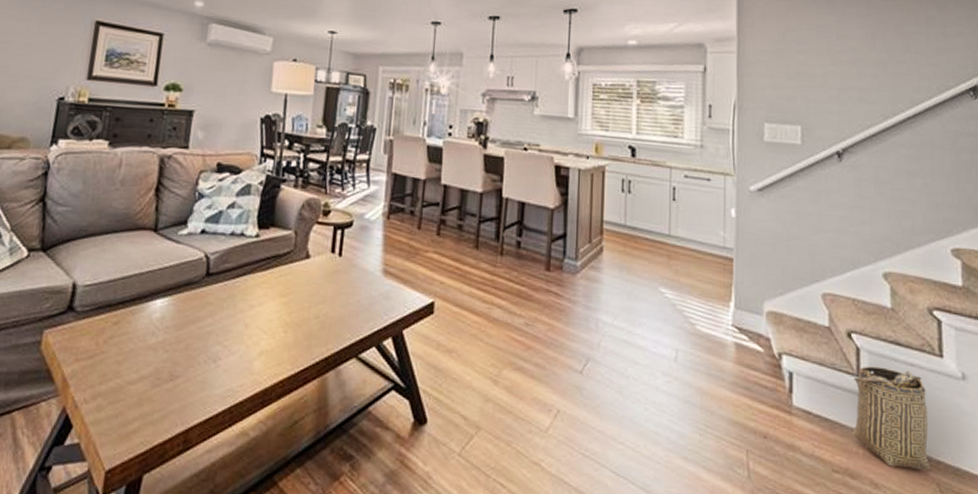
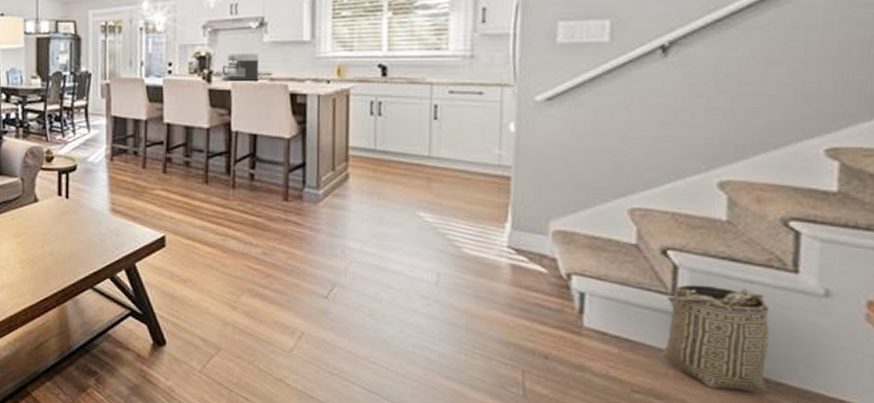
coffee maker: none [496,123,530,151] -> present [221,54,260,81]

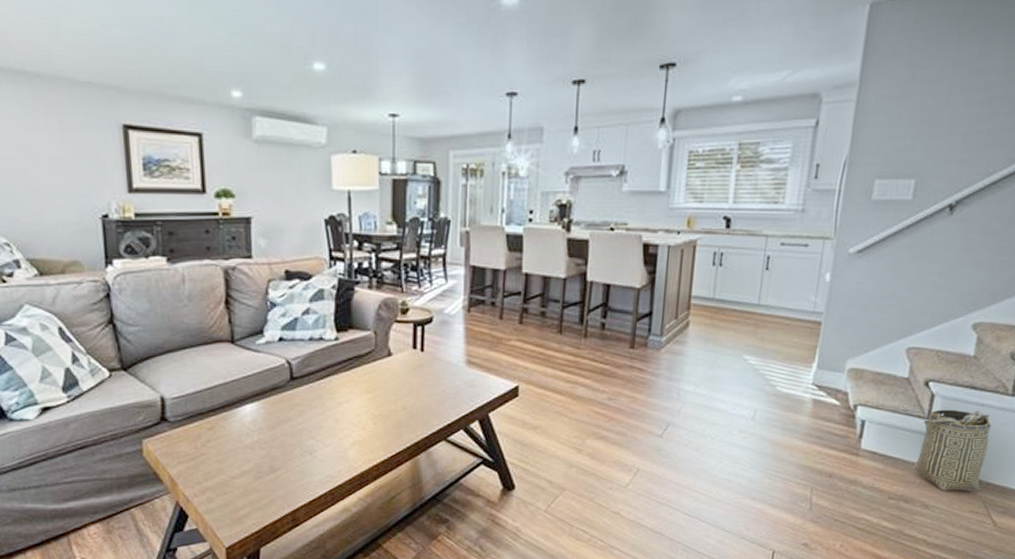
coffee maker: present [221,54,260,81] -> none [580,203,618,231]

